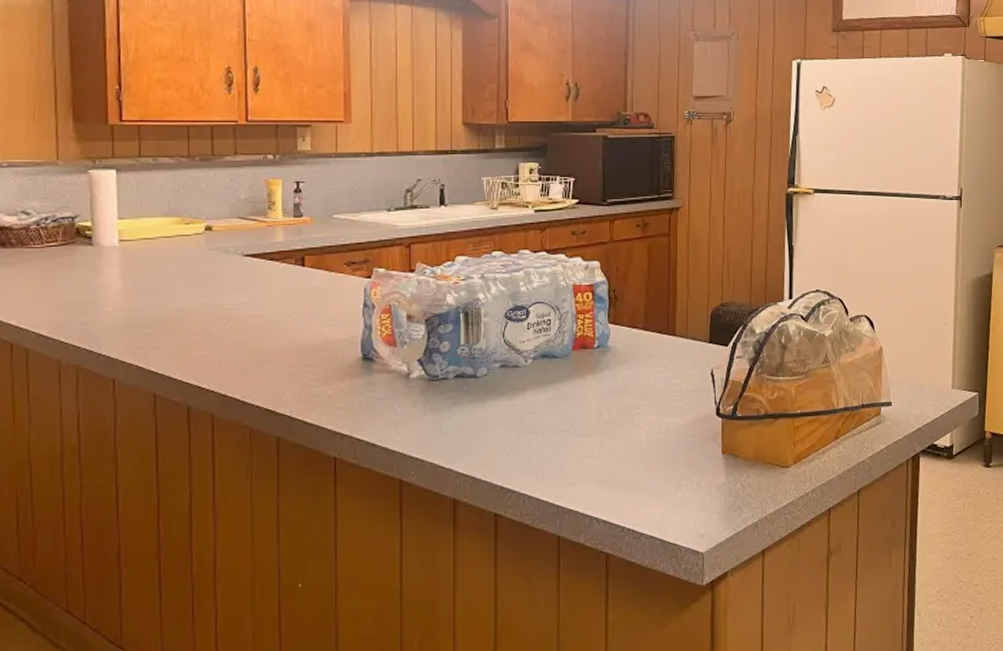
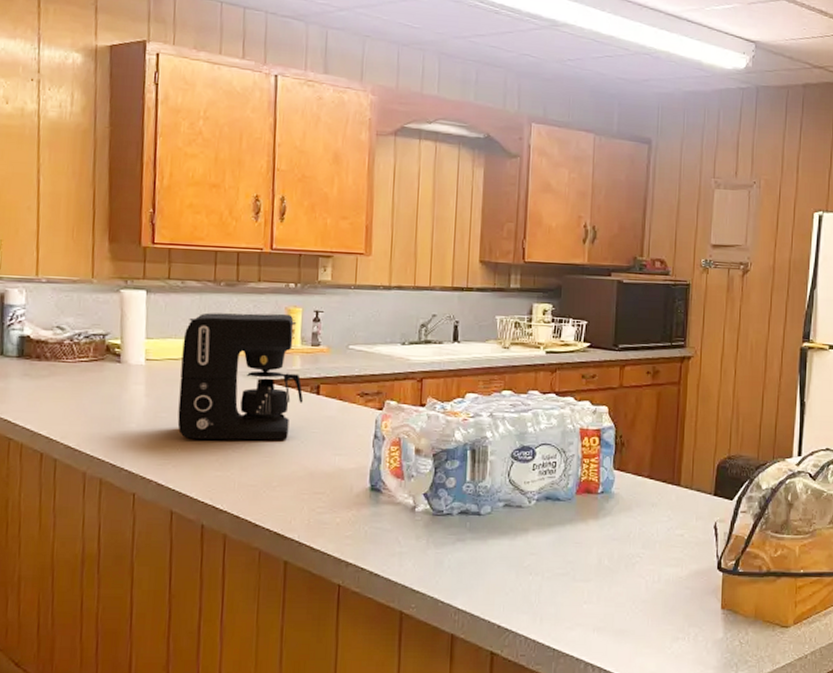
coffee maker: none [156,186,288,319] -> present [177,312,304,441]

